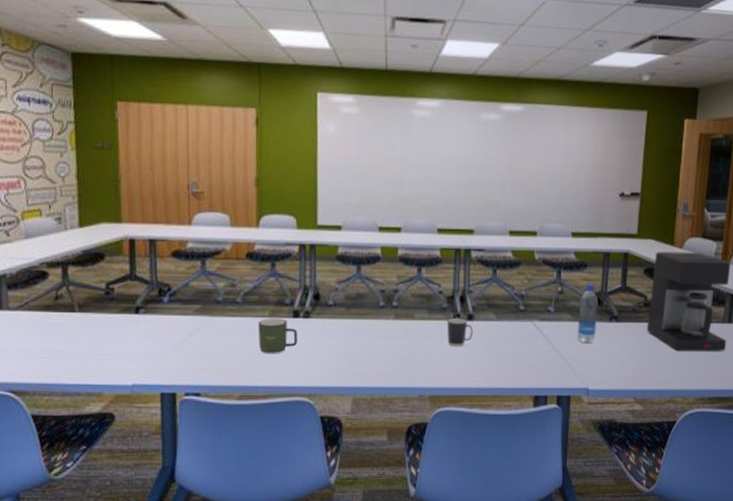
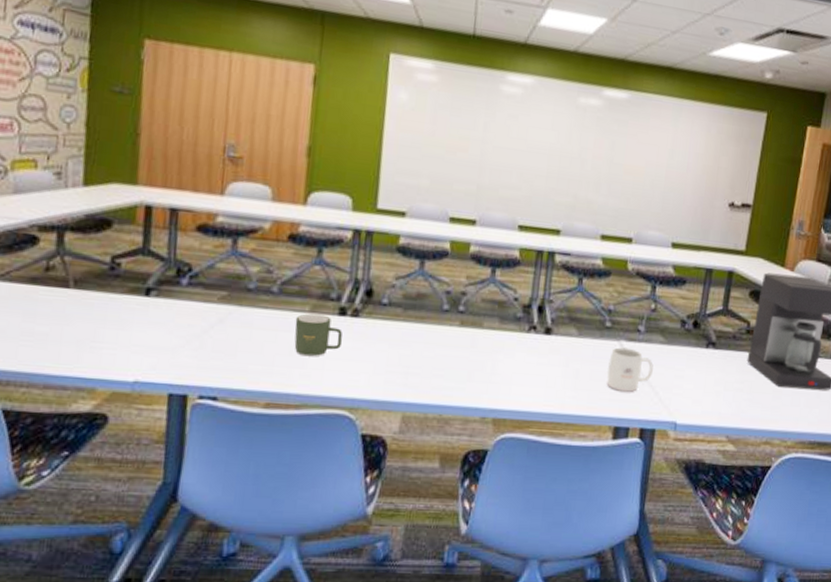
mug: present [446,318,473,346] -> none [519,330,550,364]
mug: none [524,327,564,366] -> present [606,347,654,393]
bottle: present [577,284,598,343] -> none [668,303,696,371]

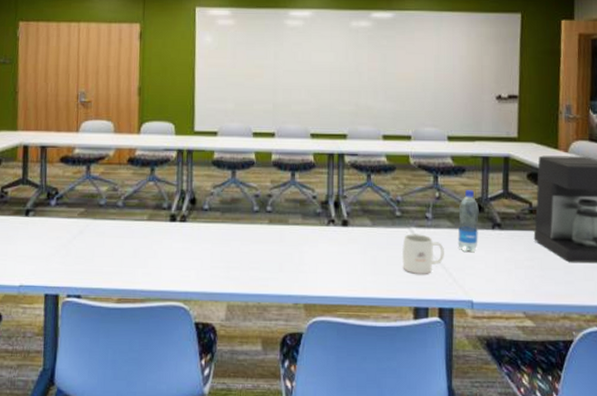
mug: present [294,313,343,357] -> none [137,222,175,258]
bottle: none [668,303,696,371] -> present [457,190,479,252]

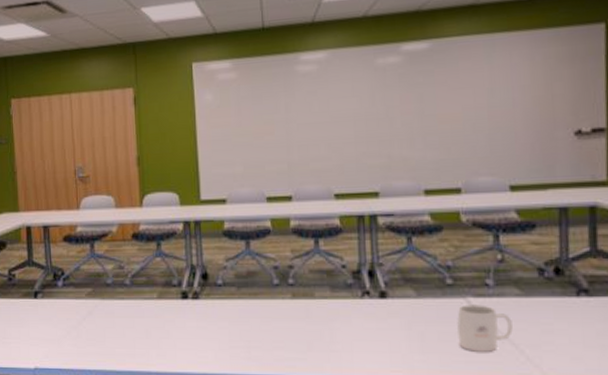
bottle: present [457,190,479,252] -> none [529,249,558,324]

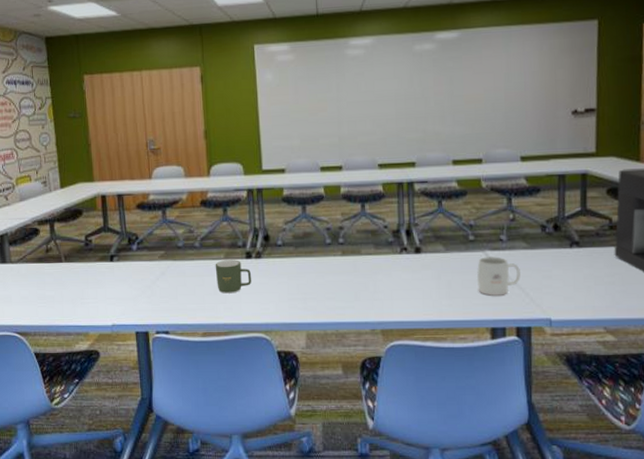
mug: none [147,300,189,338] -> present [215,260,252,294]

